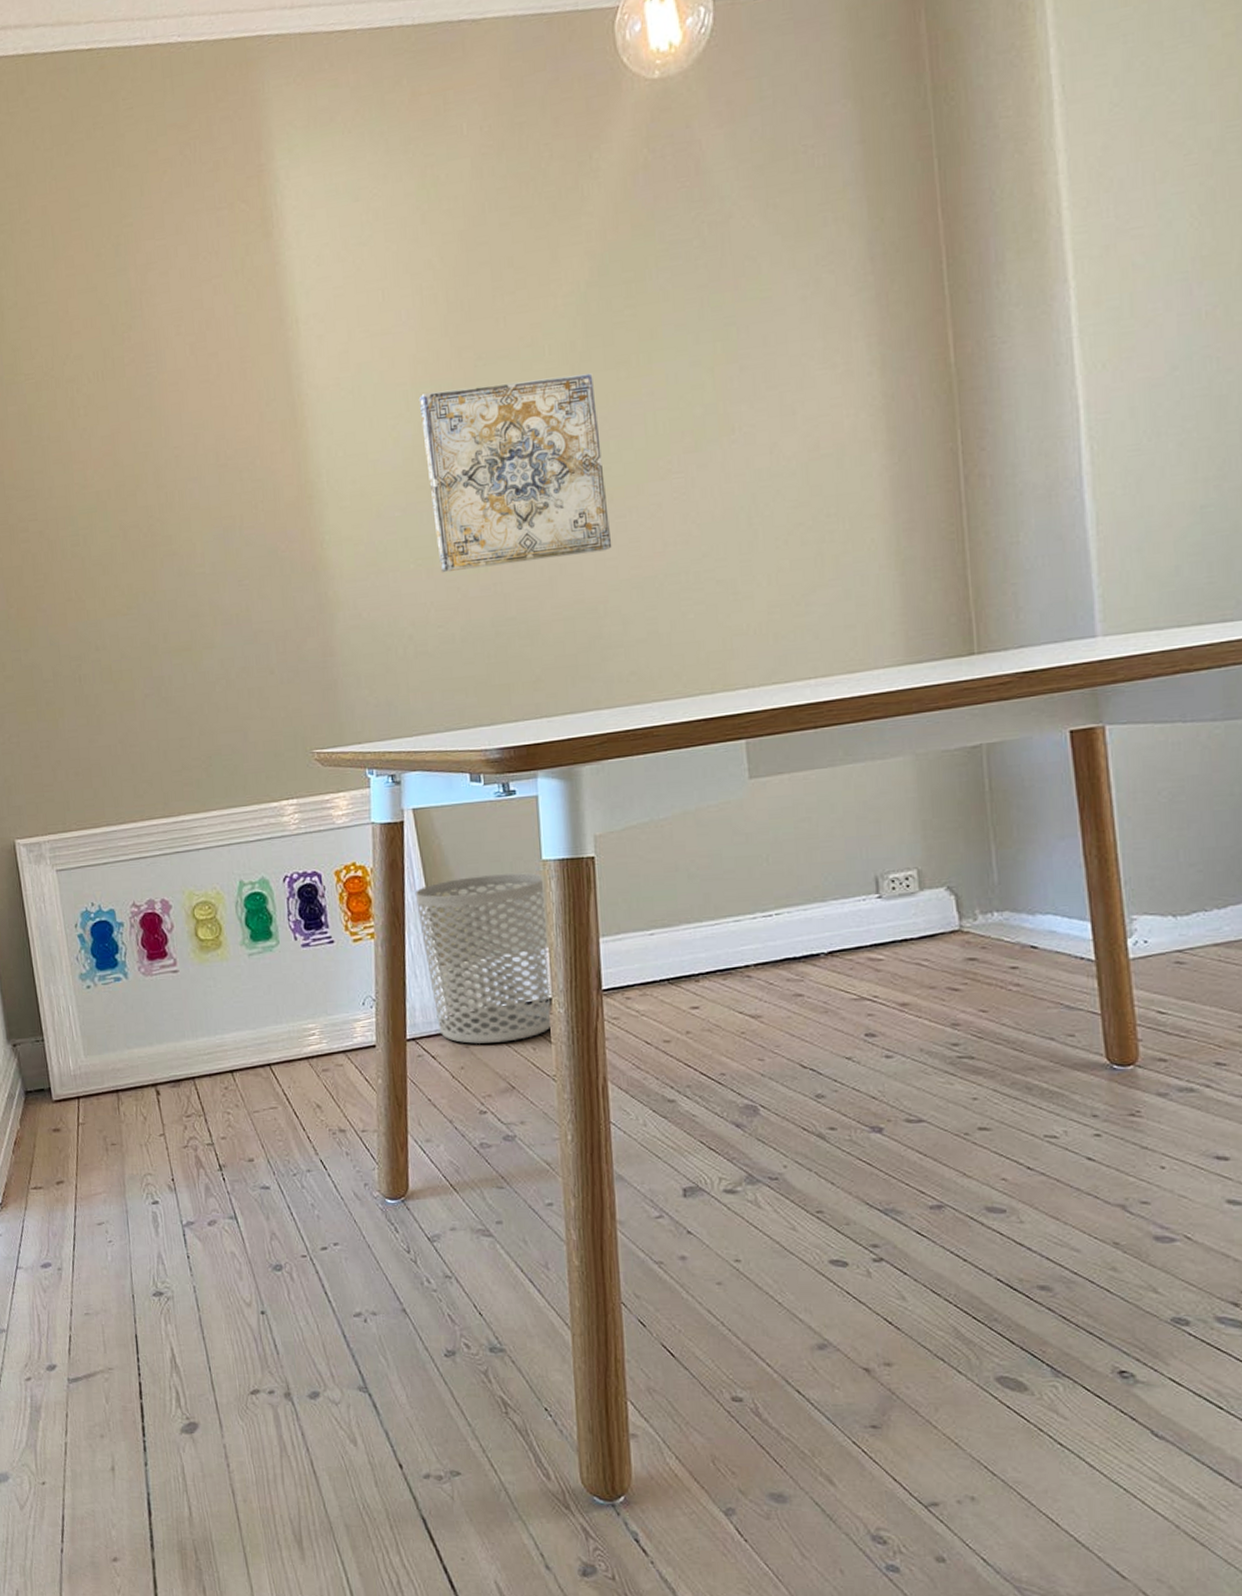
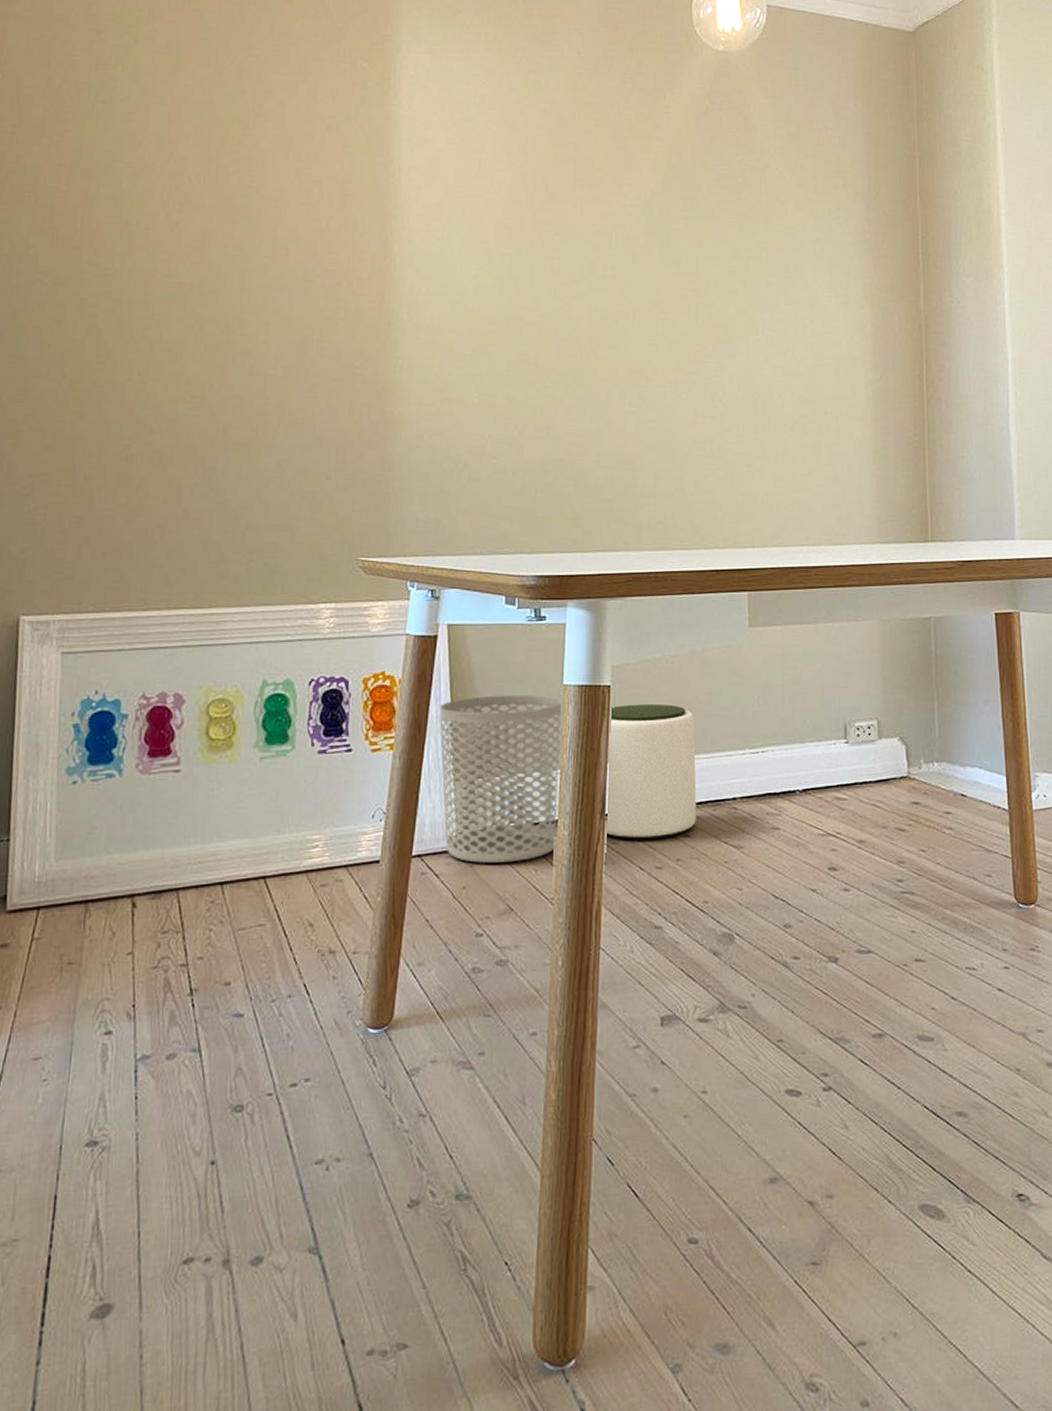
wall art: present [418,373,612,572] -> none [500,253,652,413]
plant pot: none [597,871,705,1015] -> present [604,704,697,840]

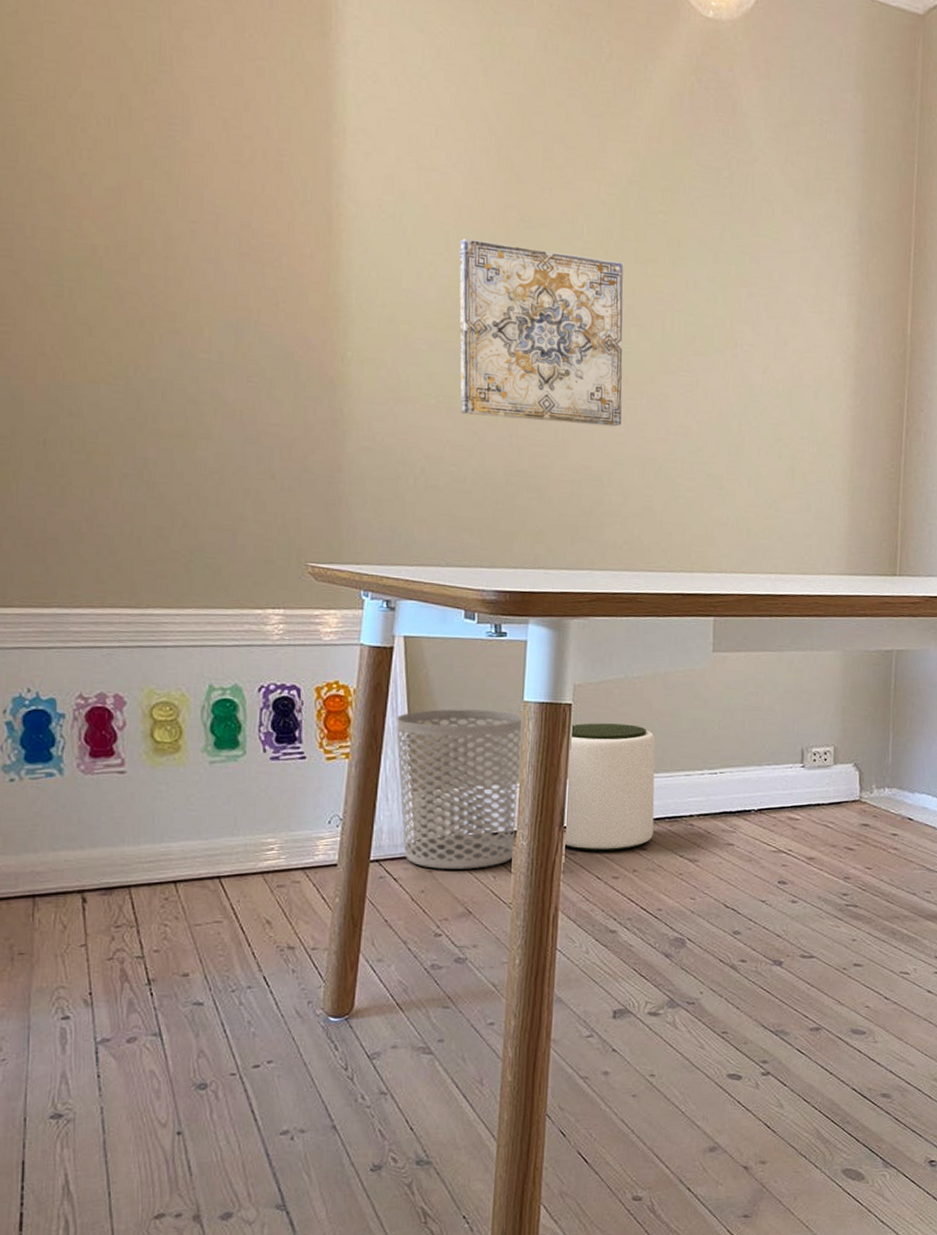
wall art: none [500,253,652,413] -> present [459,237,624,427]

